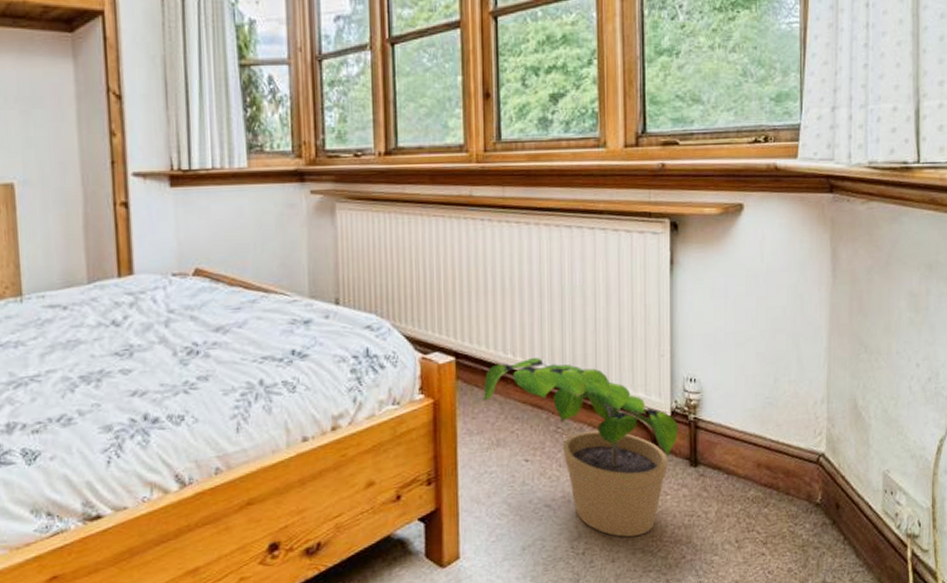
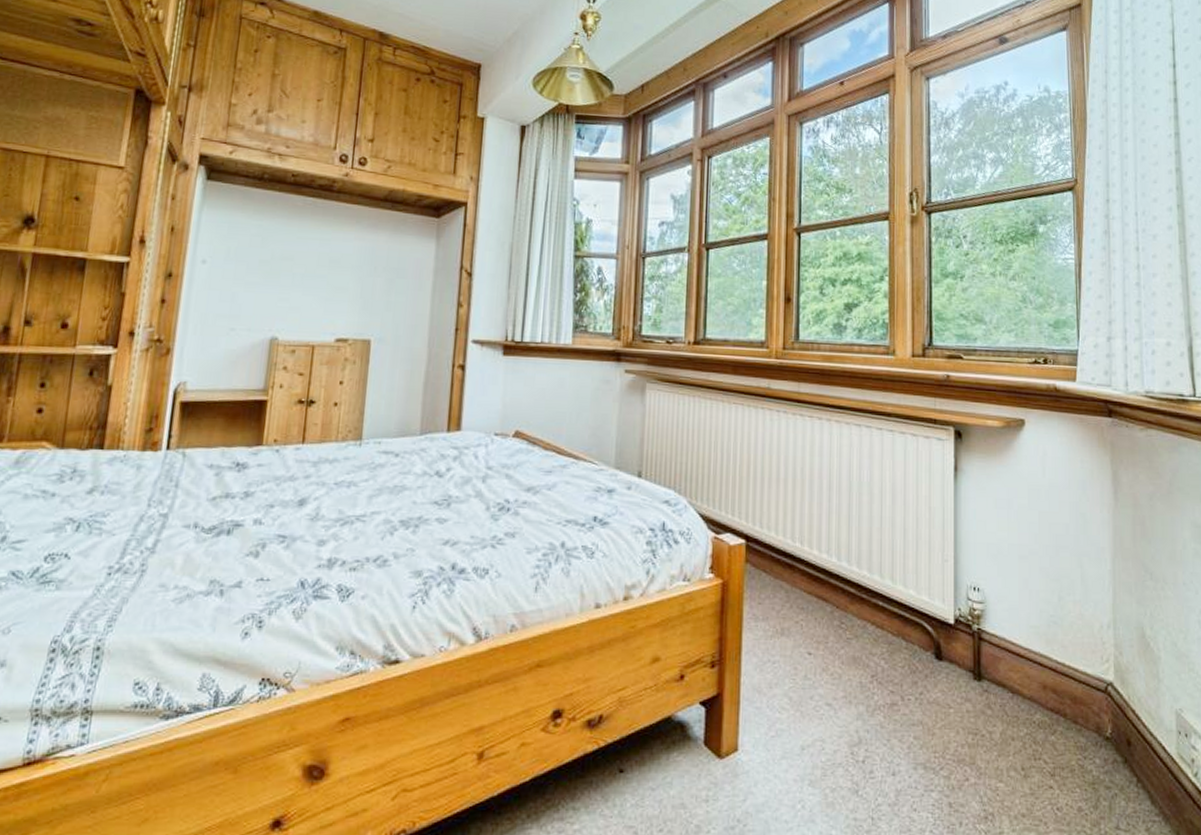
potted plant: present [482,357,678,537] -> none [769,548,962,749]

